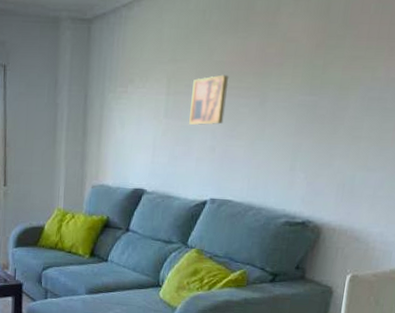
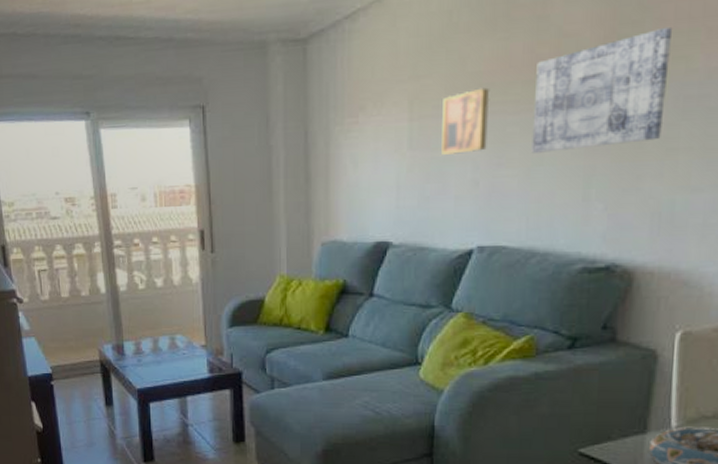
wall art: none [256,43,366,131] -> present [531,26,673,153]

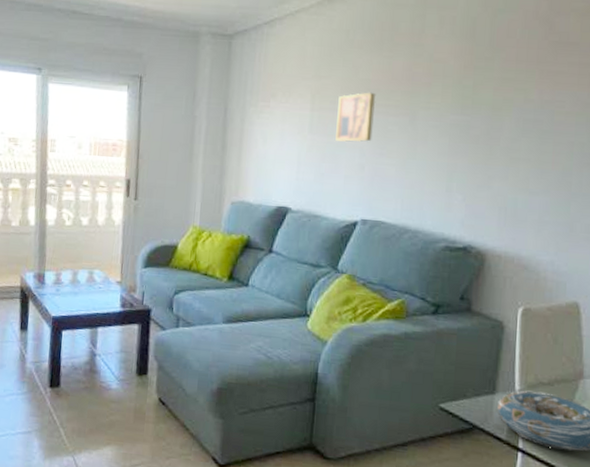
wall art: present [531,26,673,153] -> none [407,65,515,150]

